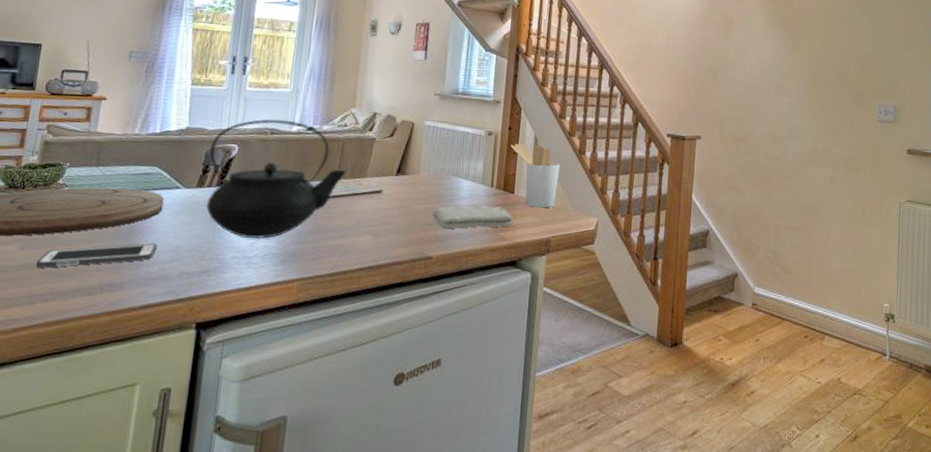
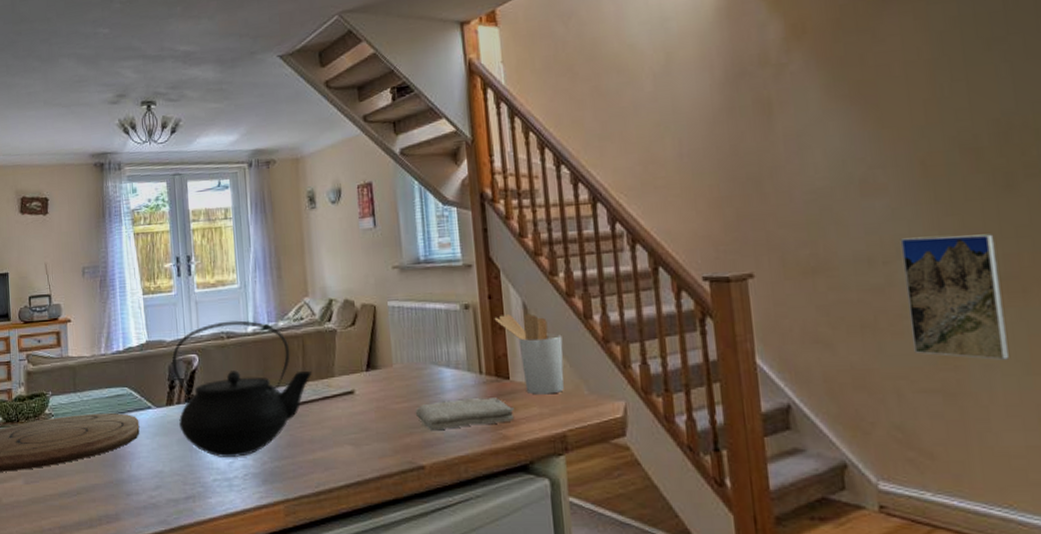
cell phone: present [35,243,157,268] -> none [40,470,142,501]
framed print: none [790,125,847,212] -> present [900,234,1009,360]

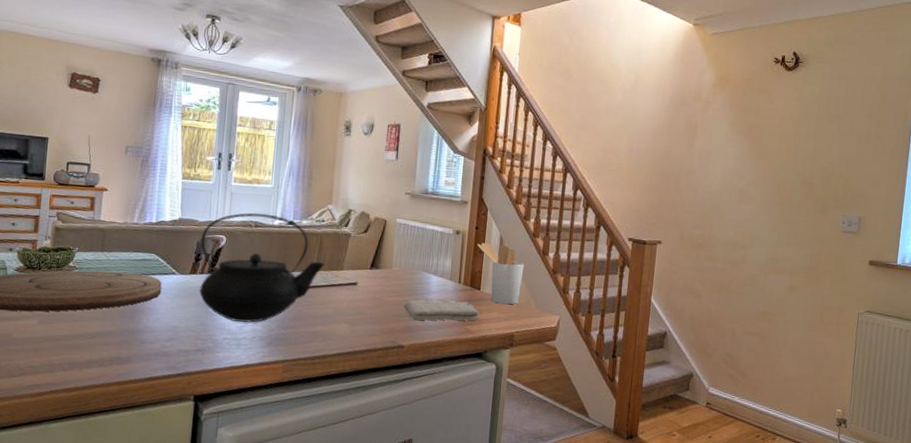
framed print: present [900,234,1009,360] -> none [748,233,808,320]

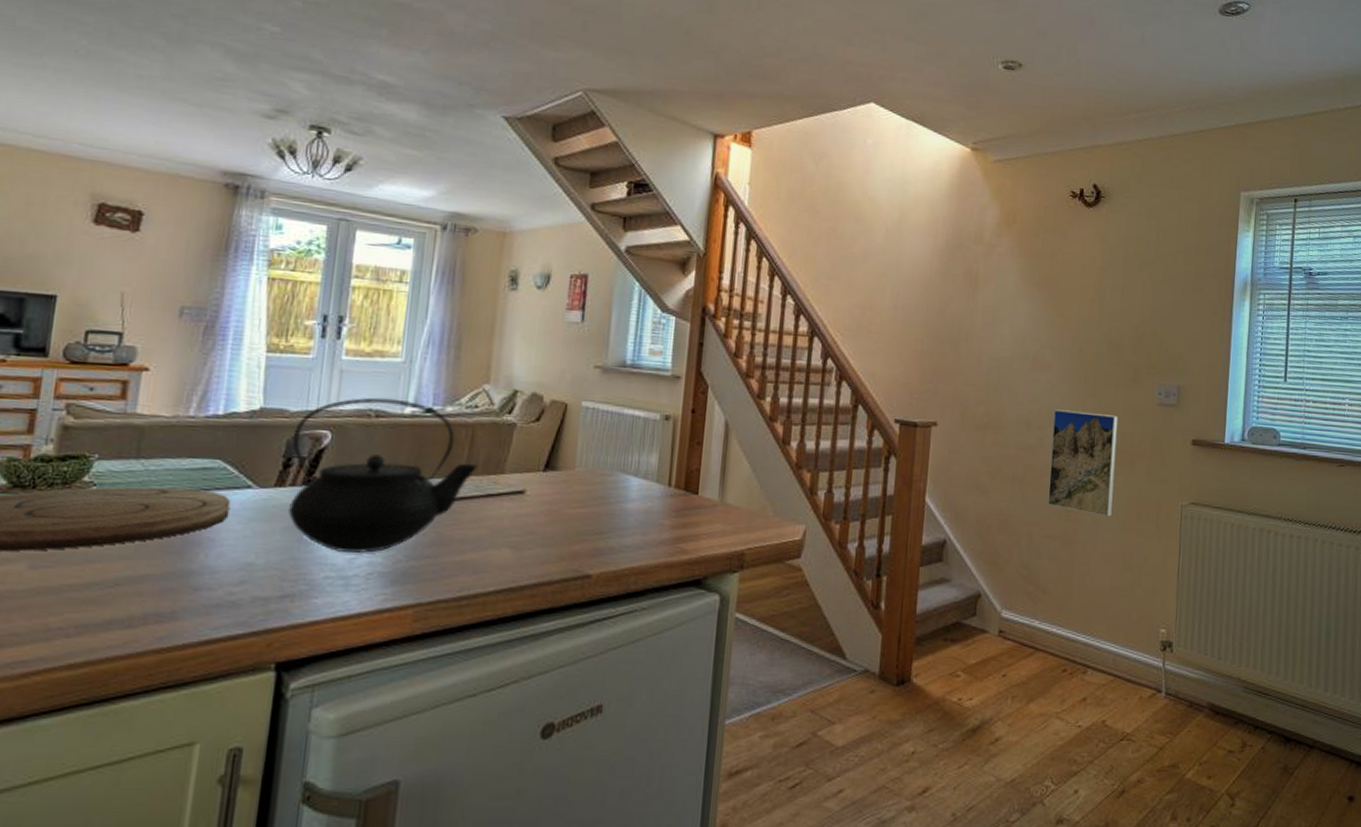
washcloth: present [403,299,480,321] -> none [591,508,697,539]
utensil holder: present [477,242,524,305] -> none [693,430,758,513]
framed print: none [748,233,808,320] -> present [1047,409,1119,517]

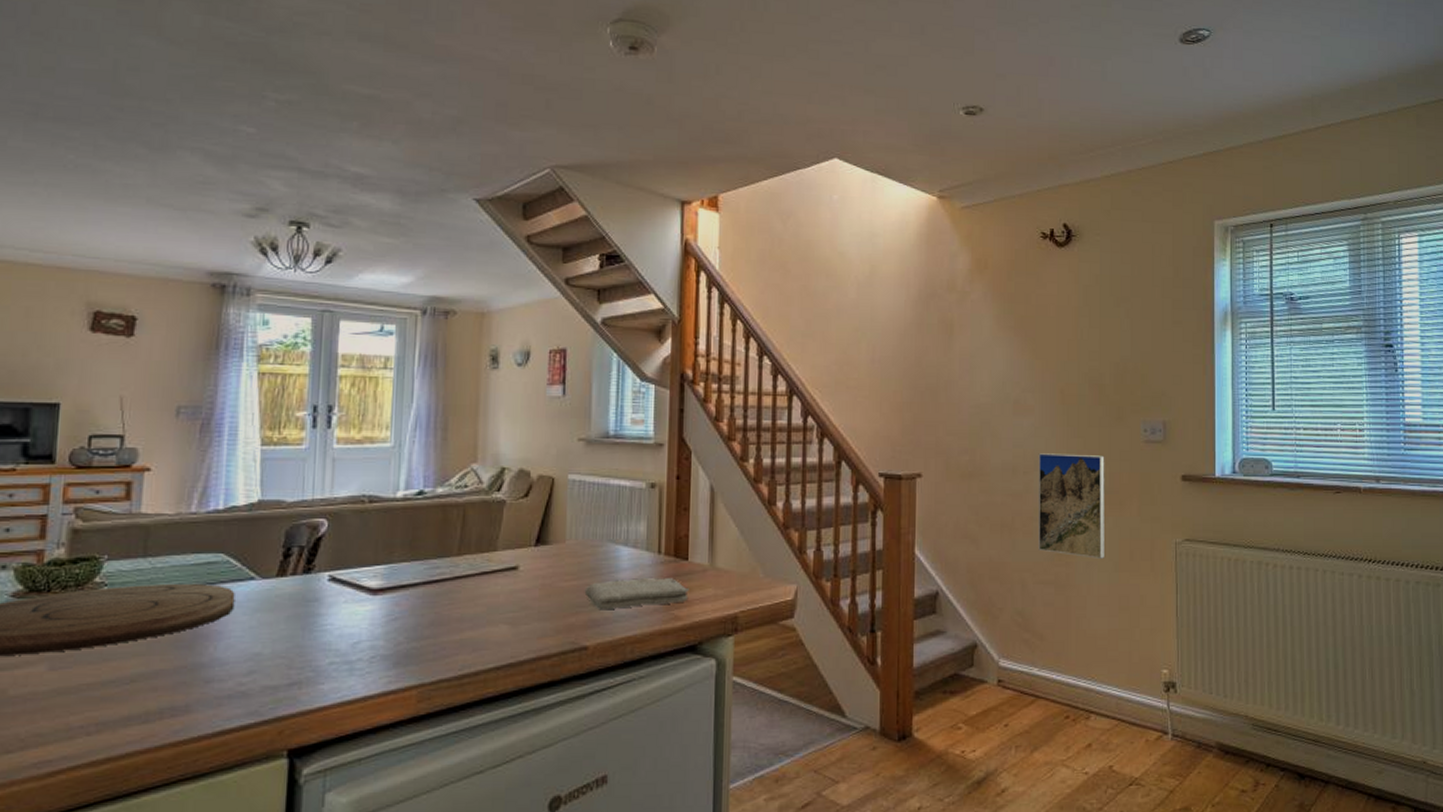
teapot: present [288,397,477,553] -> none [291,483,470,637]
washcloth: none [591,508,697,539] -> present [584,577,689,609]

